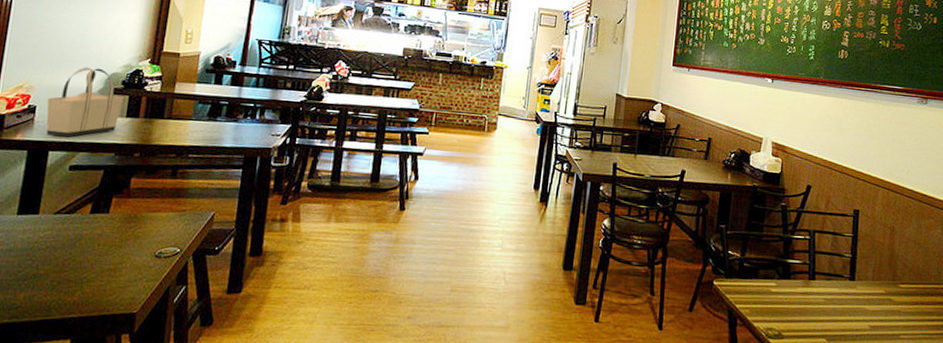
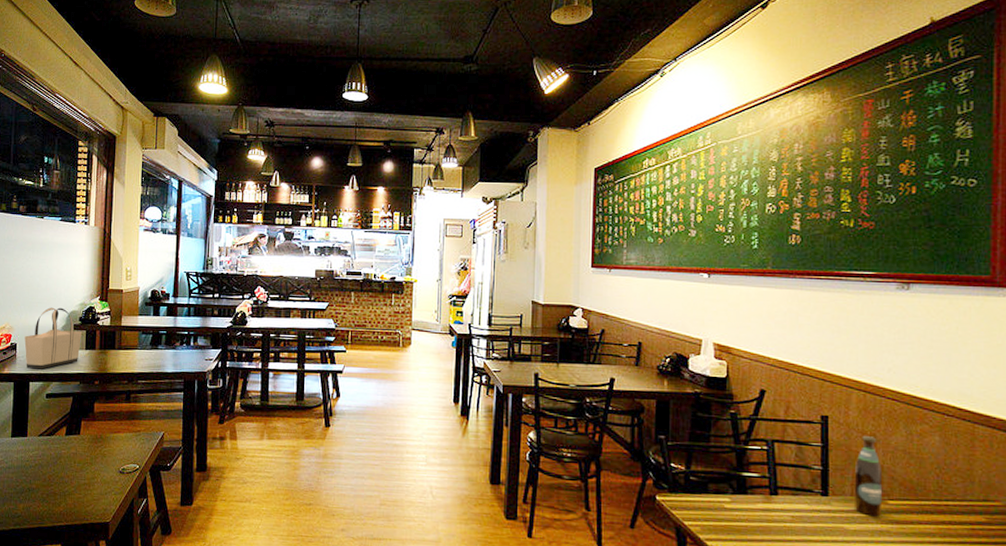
bottle: none [873,227,898,299] -> present [853,435,883,517]

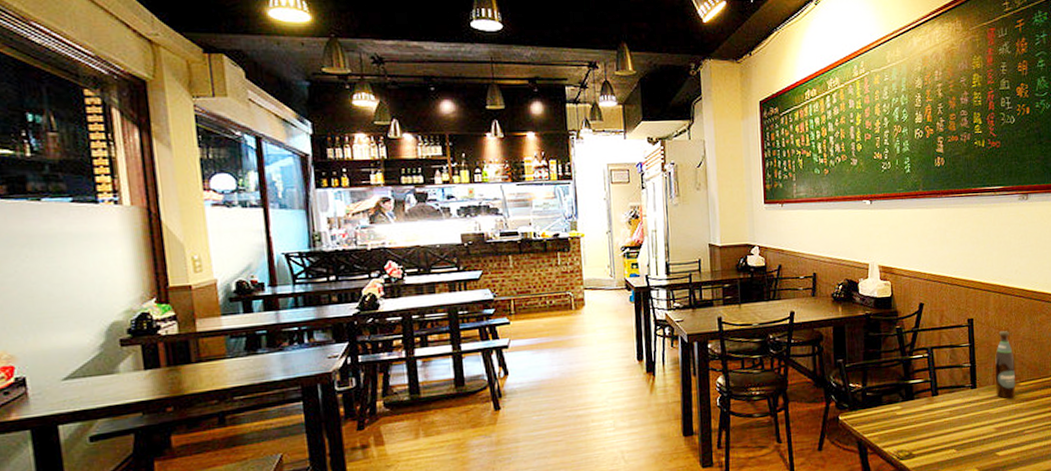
shopping bag: present [24,307,83,370] -> none [38,319,136,408]

